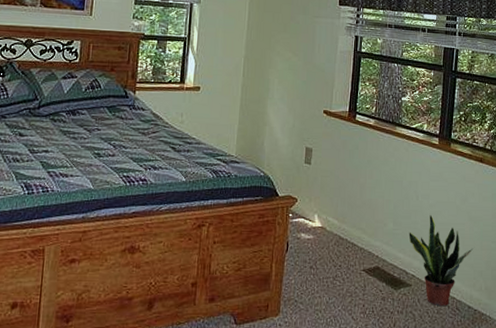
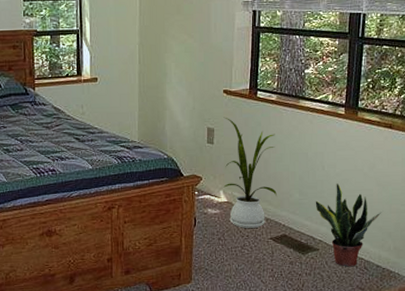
house plant: none [318,137,372,257] -> present [223,117,277,228]

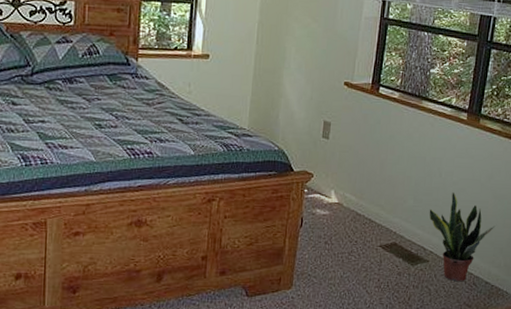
house plant: present [223,117,277,228] -> none [335,111,394,233]

